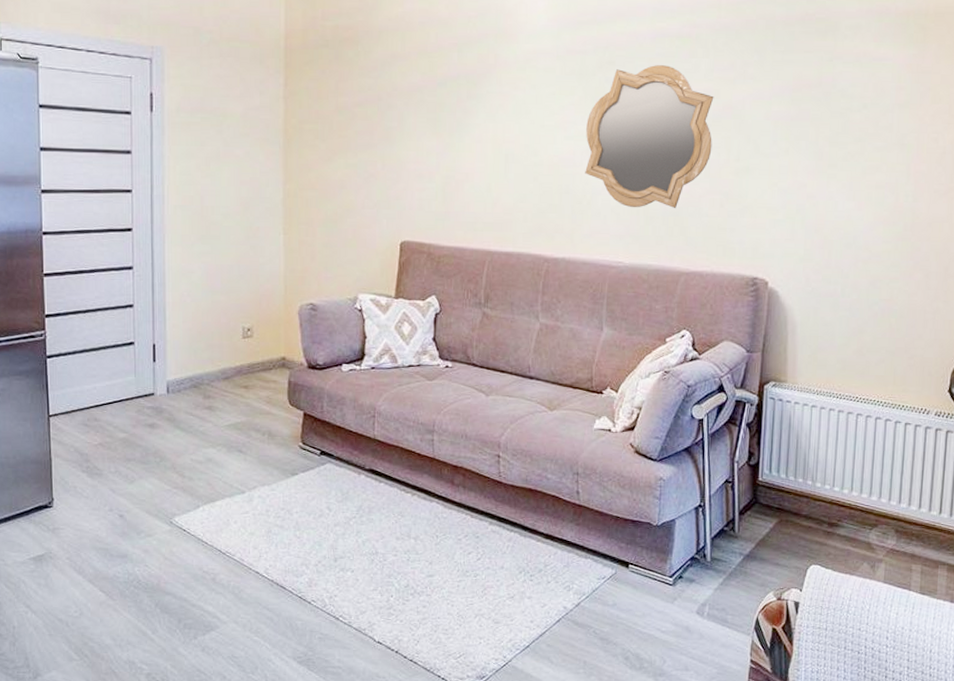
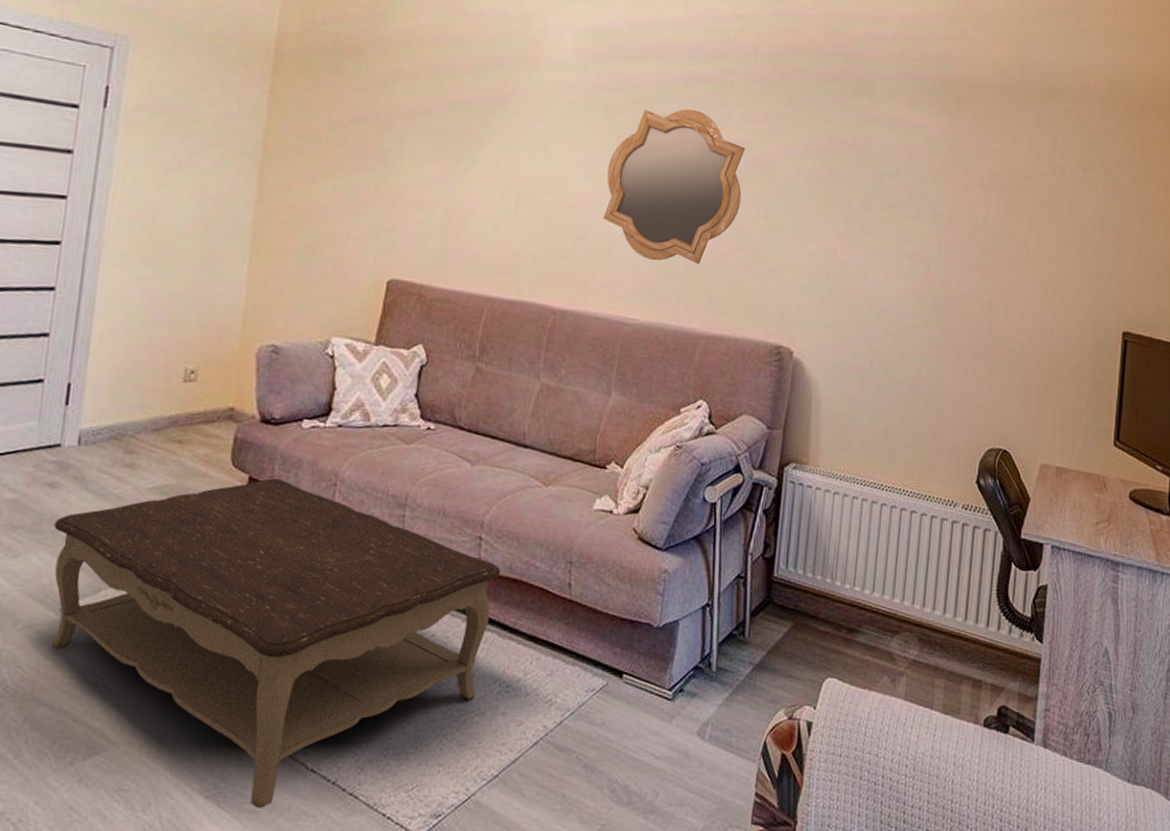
coffee table: none [157,413,518,671] -> present [52,478,500,808]

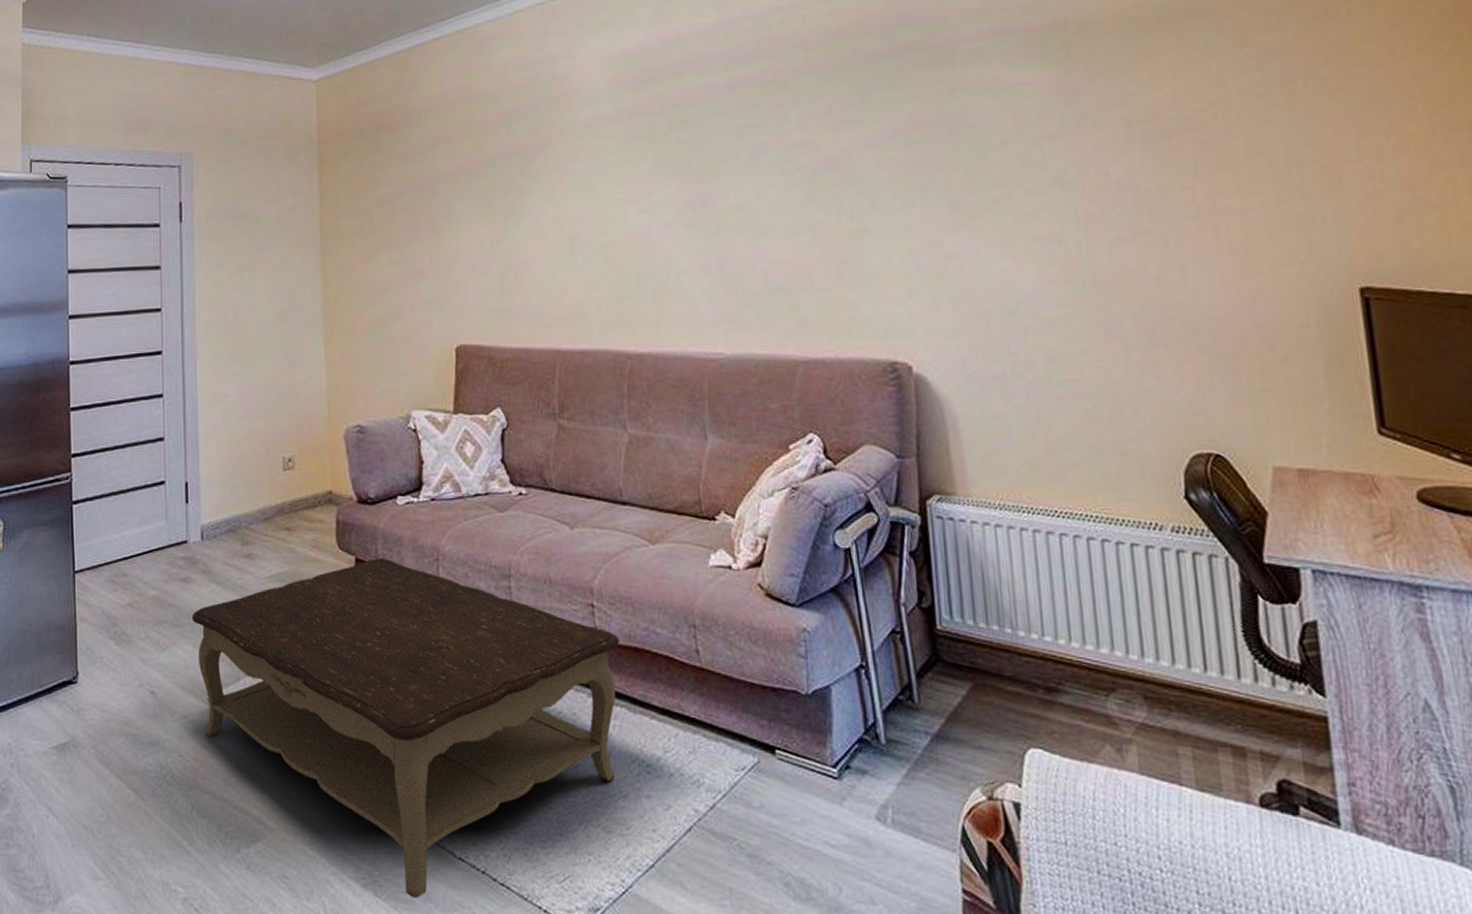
mirror: present [603,109,746,264] -> none [661,118,818,287]

